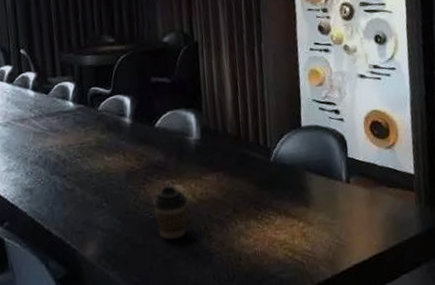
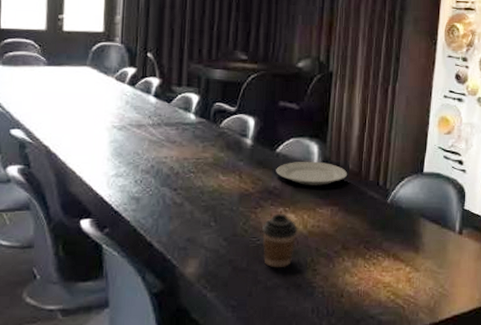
plate: none [157,130,228,155] -> present [276,161,348,186]

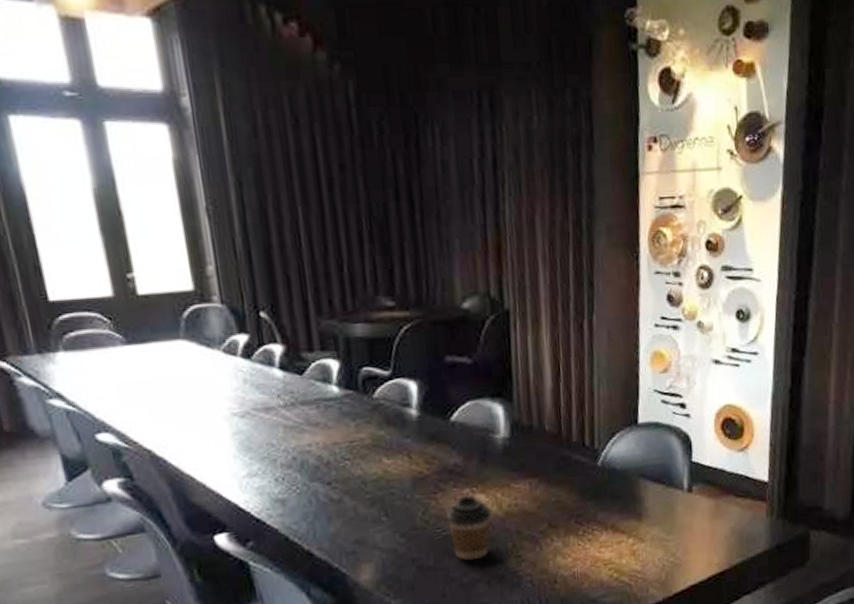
plate: present [276,161,348,186] -> none [453,426,545,458]

